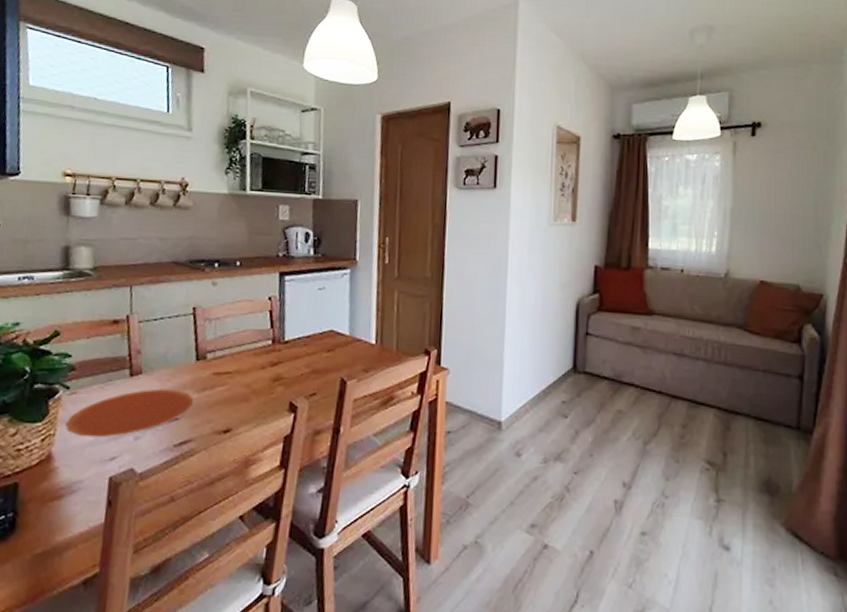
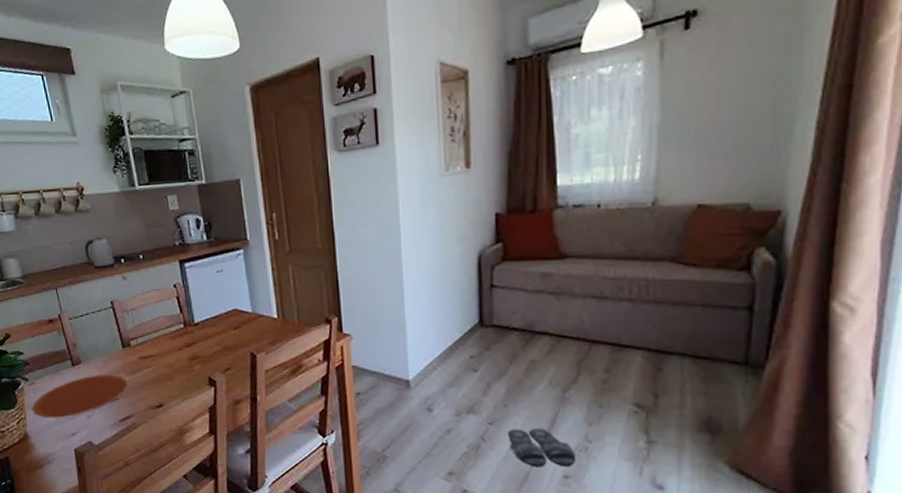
kettle: none [174,236,208,271] -> present [84,236,116,269]
slippers: none [592,480,652,523] -> present [508,428,575,468]

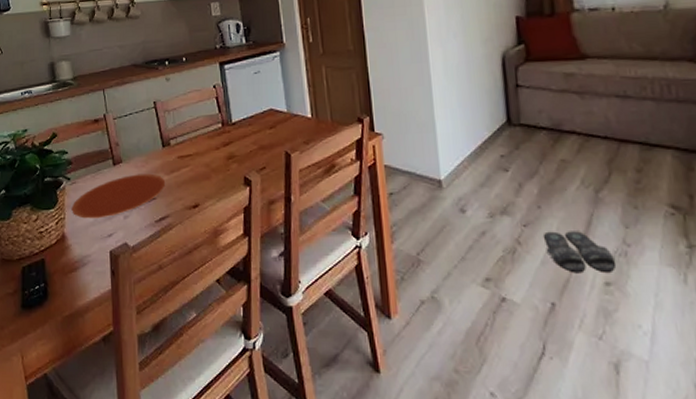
kettle: present [84,236,116,269] -> none [132,40,160,71]

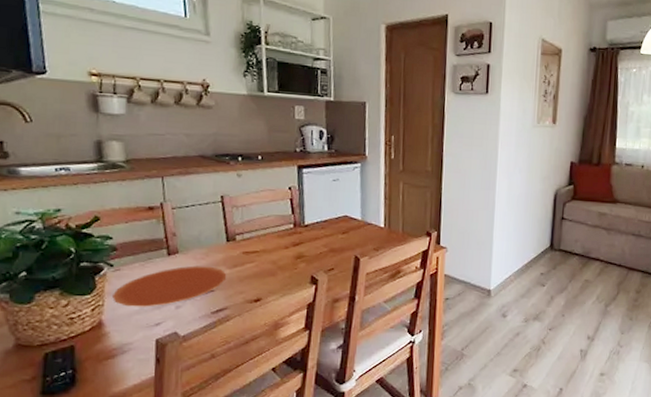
slippers: present [544,231,615,274] -> none [563,334,610,367]

